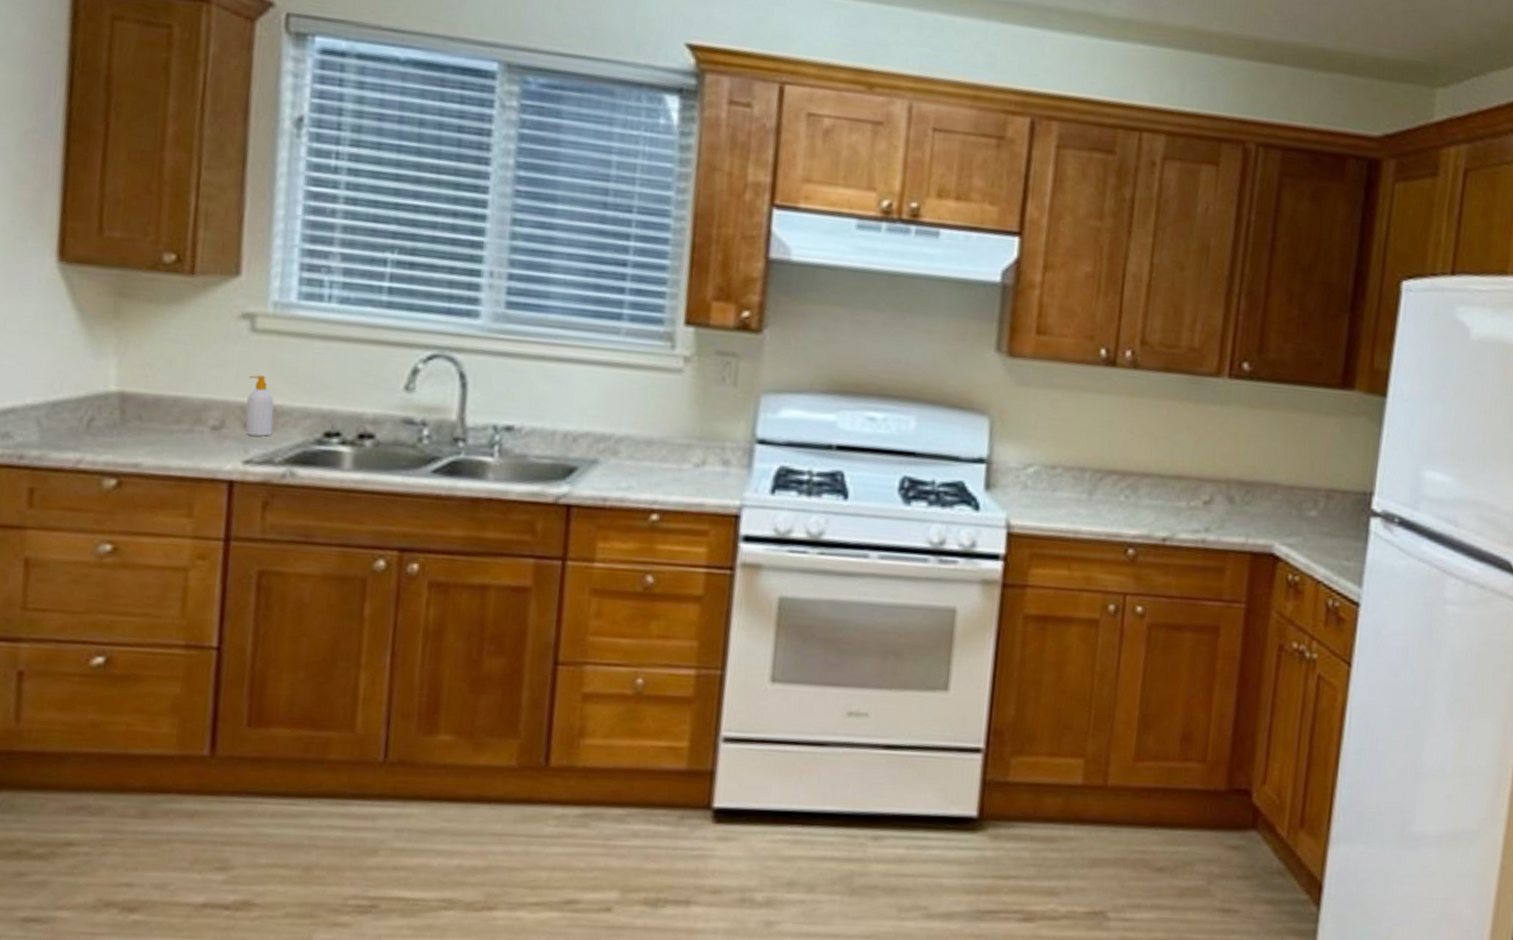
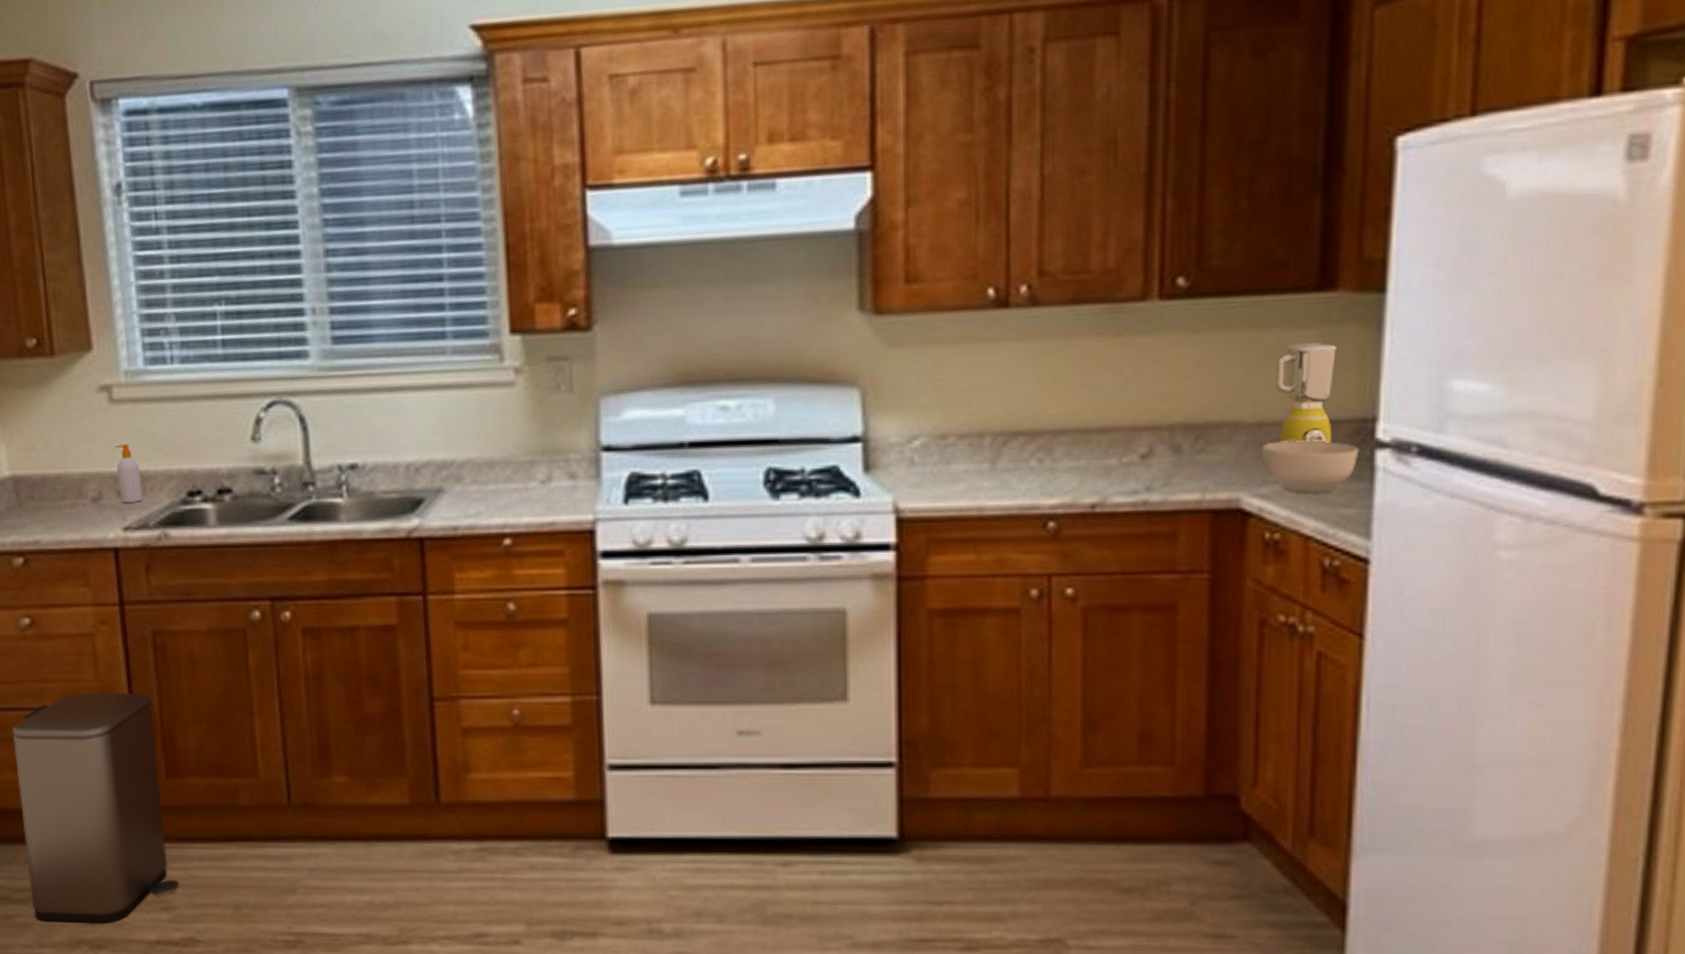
pedal bin: none [54,629,245,885] -> present [12,692,180,925]
bowl: none [1292,502,1360,548] -> present [1262,440,1360,494]
blender: none [1305,427,1350,508] -> present [1276,341,1336,443]

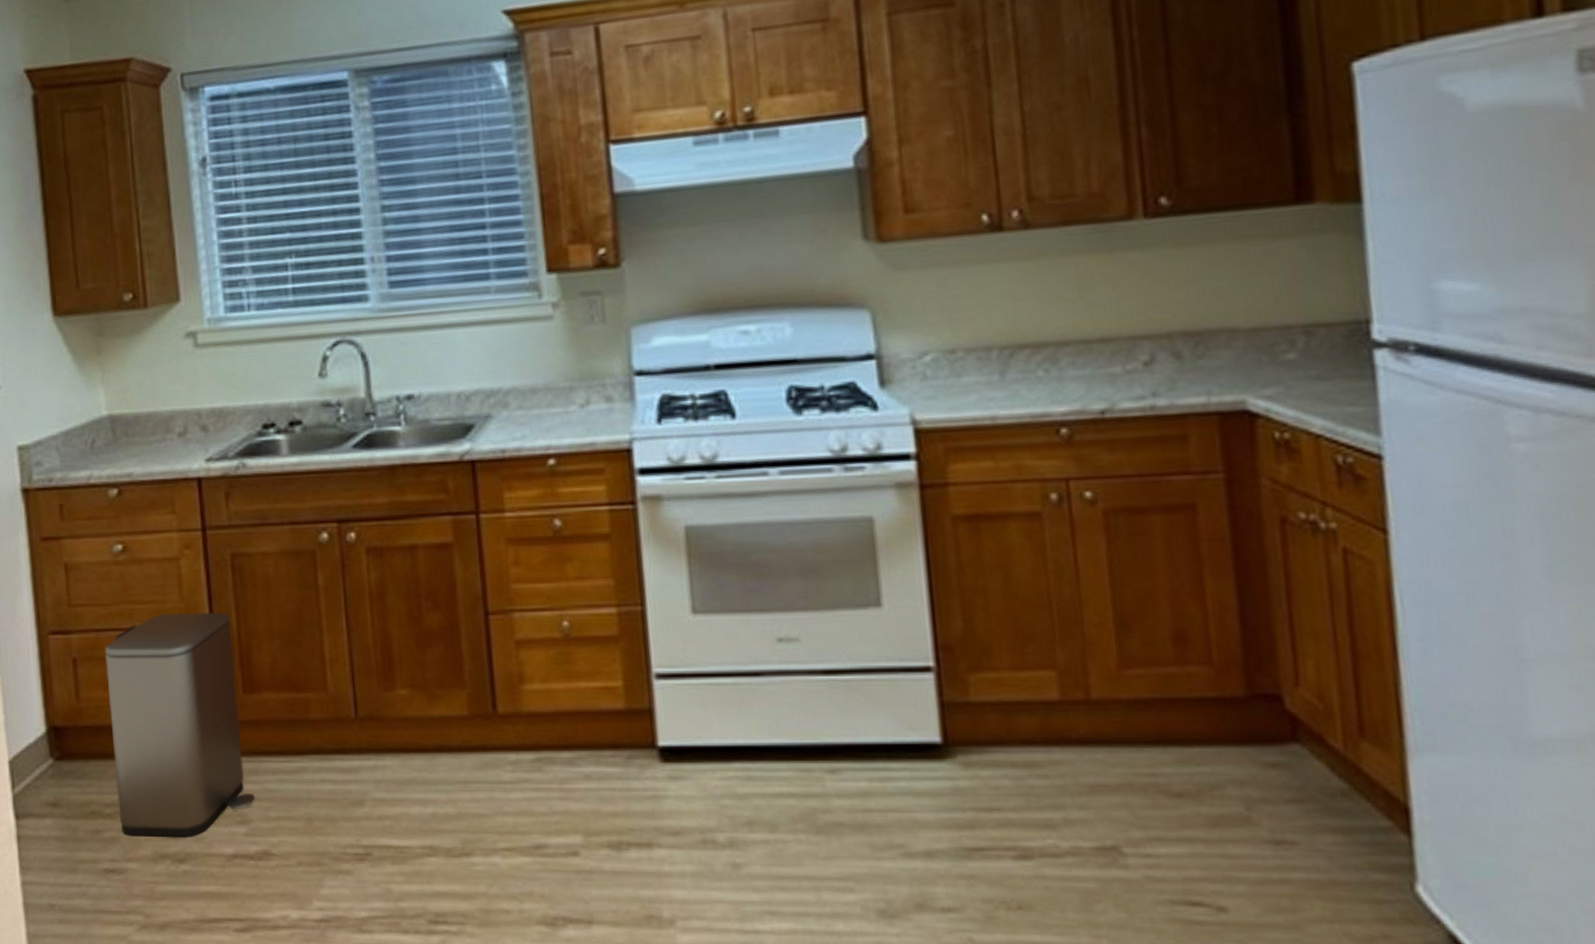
soap bottle: present [115,444,143,503] -> none [199,383,224,437]
bowl: present [1262,440,1360,494] -> none [1261,342,1358,394]
blender: present [1276,341,1336,443] -> none [1264,250,1330,346]

